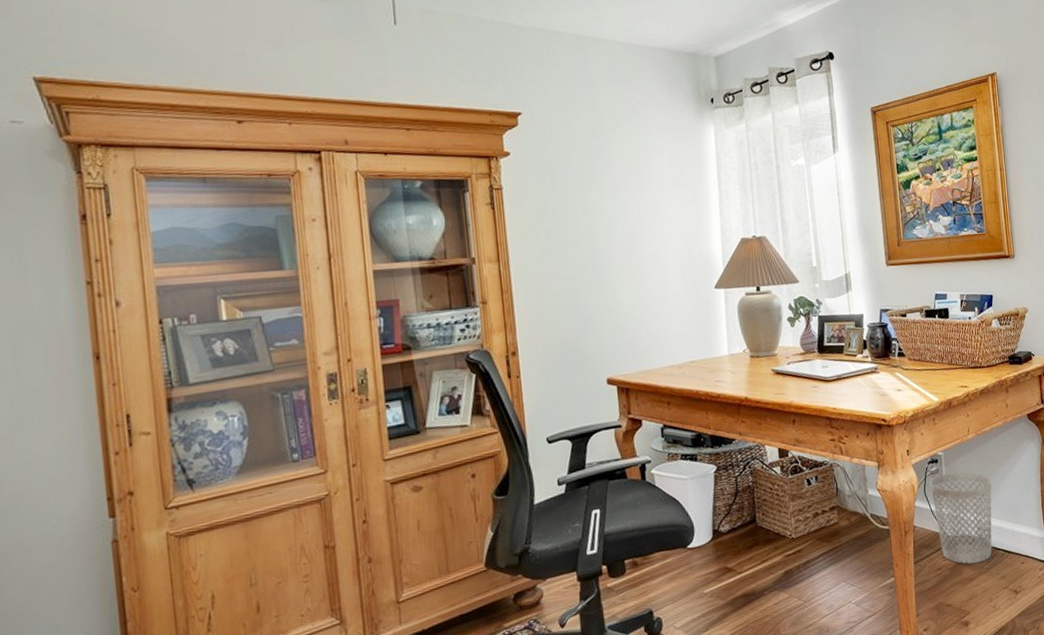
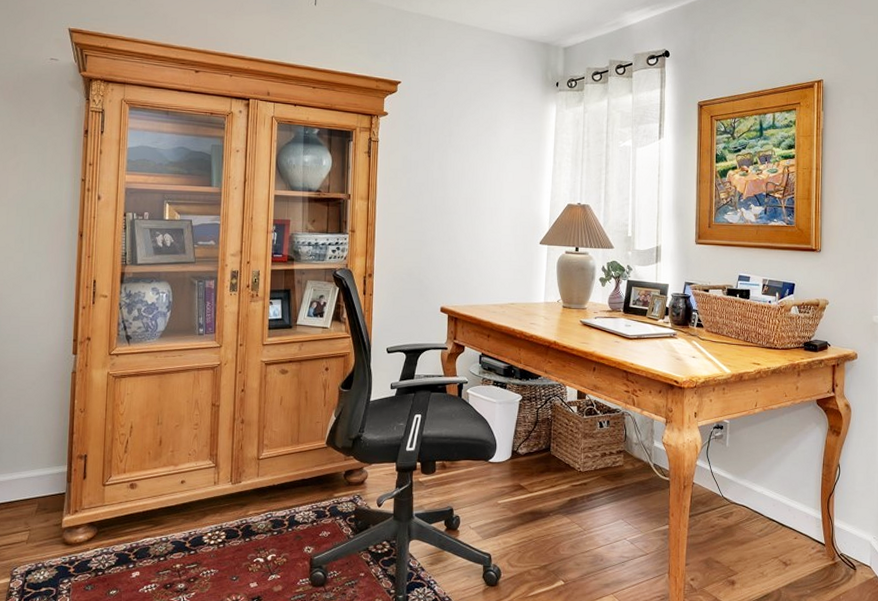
wastebasket: present [930,472,992,564] -> none [713,440,773,529]

